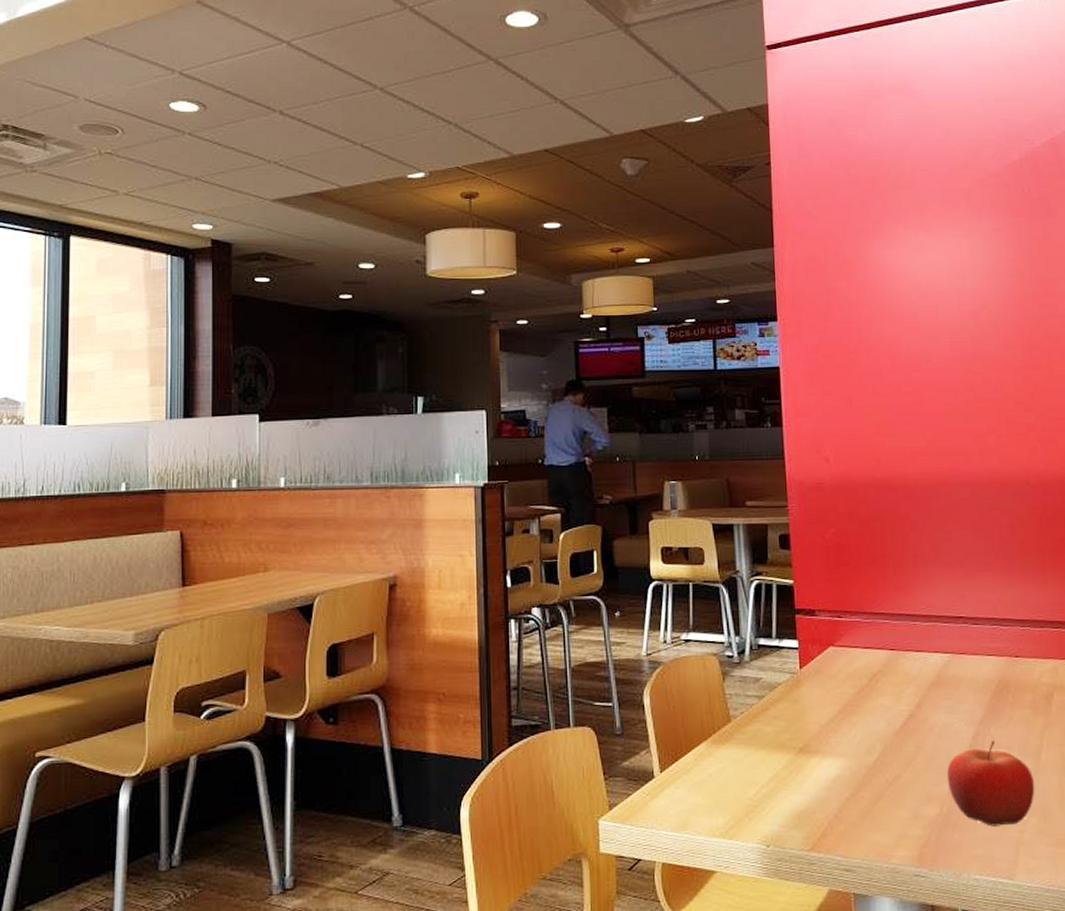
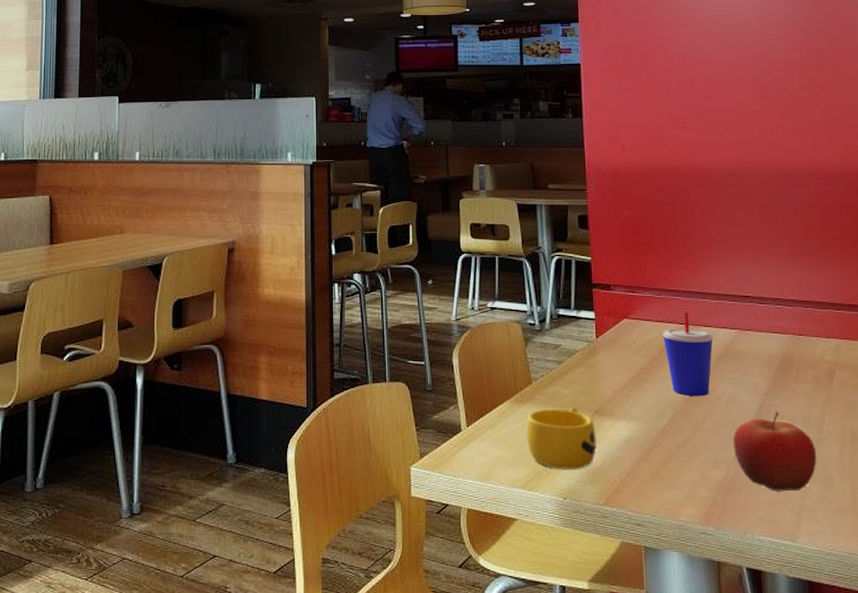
cup: none [725,746,801,814] -> present [526,407,596,469]
beverage cup: none [871,636,925,729] -> present [663,312,713,397]

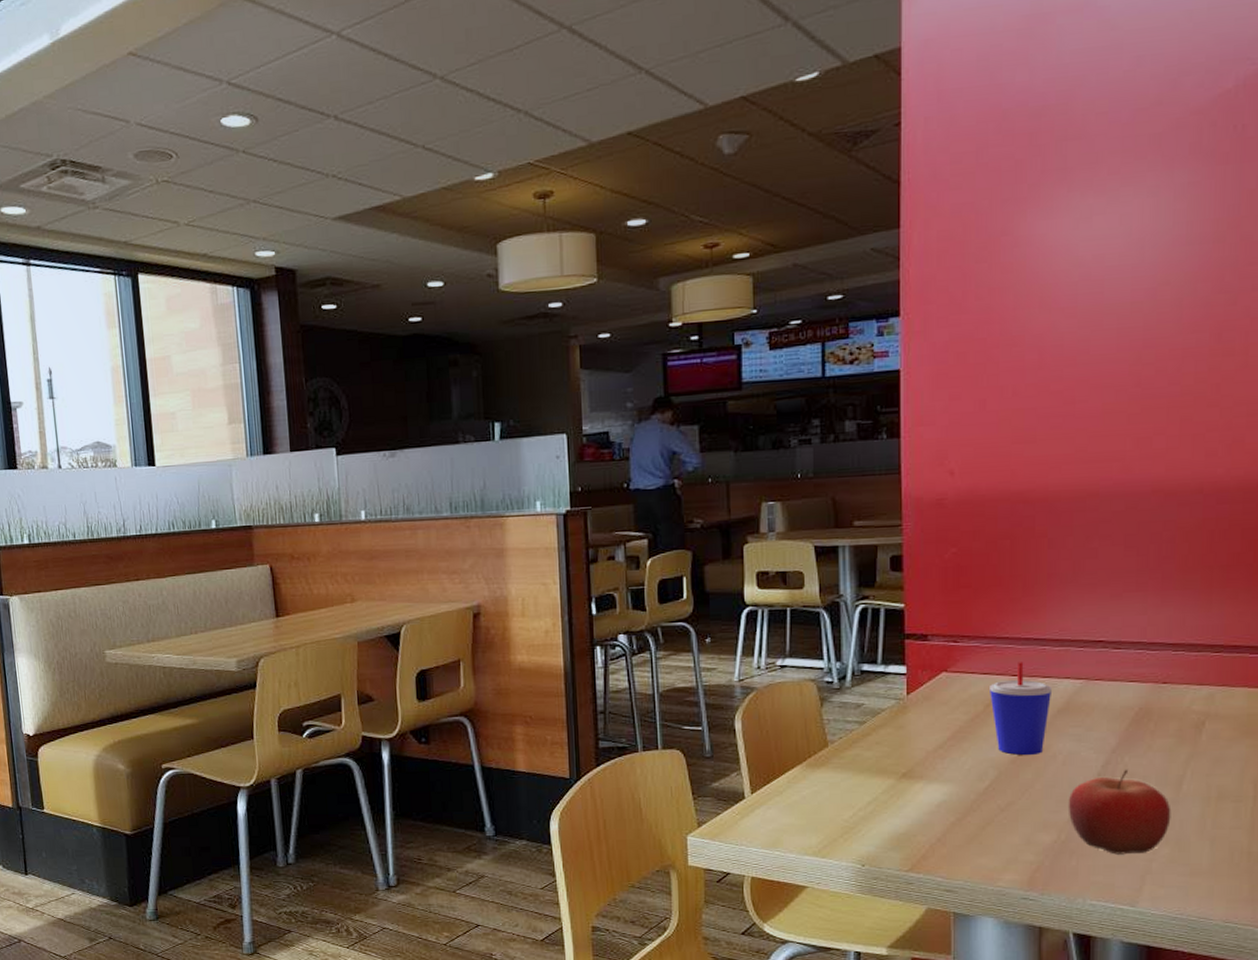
cup: present [526,407,596,469] -> none [820,771,902,836]

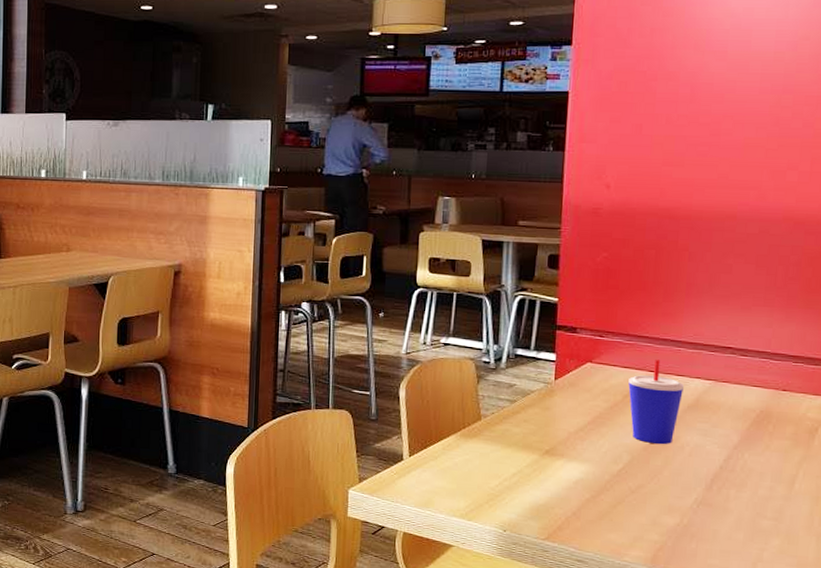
fruit: present [1068,770,1171,855] -> none [691,466,784,542]

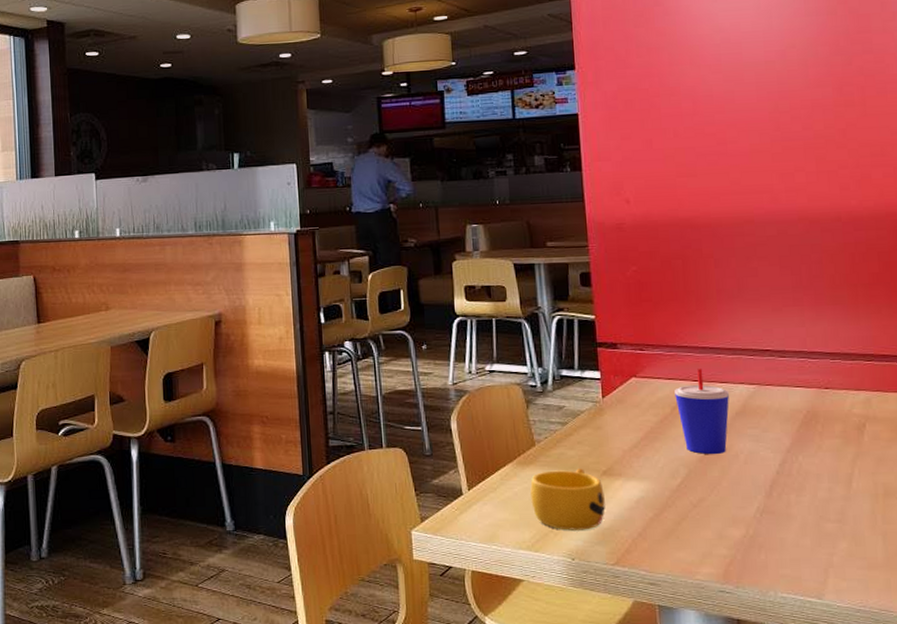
cup: none [470,445,544,505] -> present [530,468,605,530]

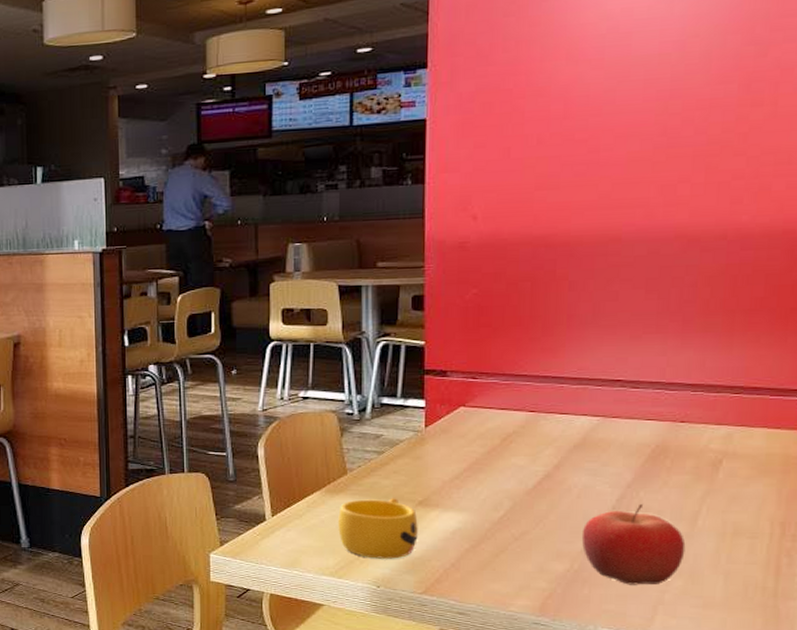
beverage cup: present [674,368,729,455] -> none [507,399,568,488]
fruit: none [752,469,846,549] -> present [581,505,686,585]

